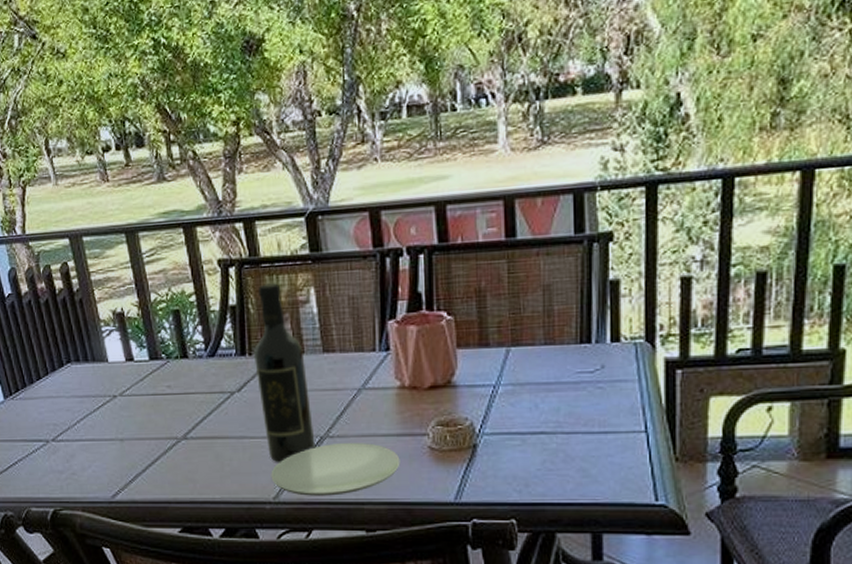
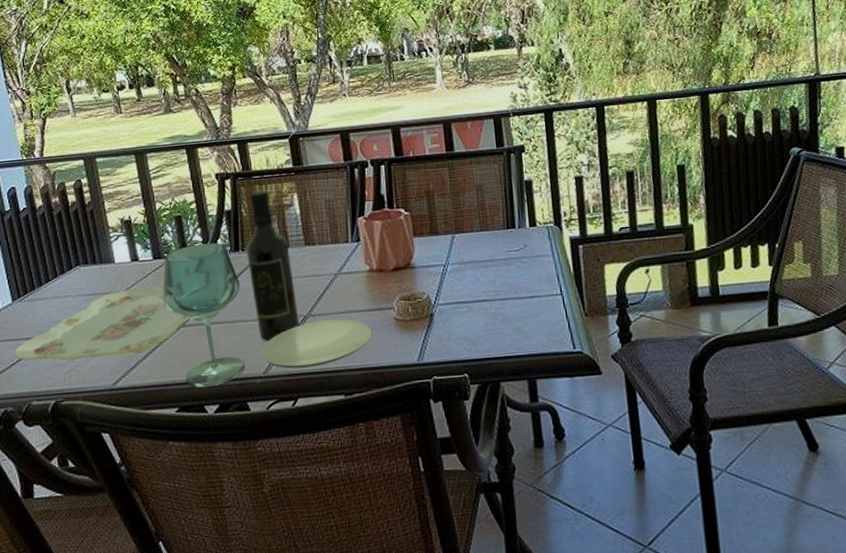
serving tray: none [10,390,191,467] -> present [14,284,190,360]
wine glass: none [160,343,254,509] -> present [162,242,246,388]

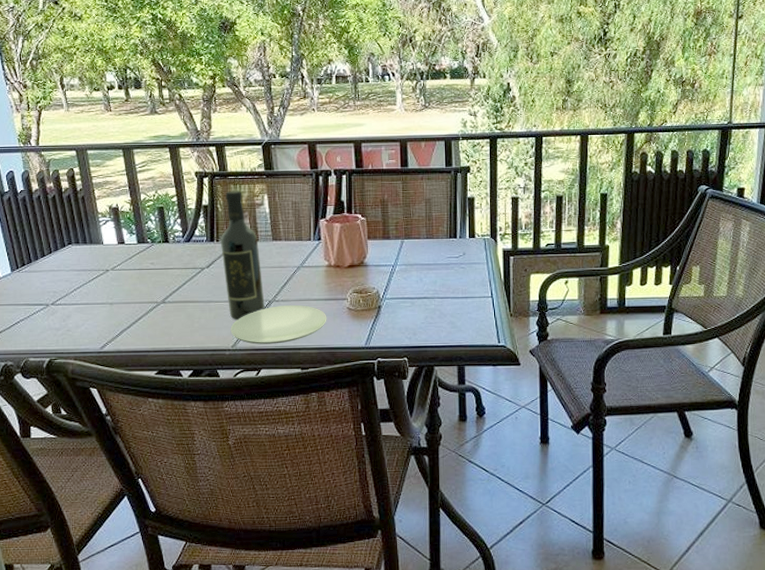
serving tray: present [14,284,190,360] -> none [13,266,169,325]
wine glass: present [162,242,246,388] -> none [145,232,217,356]

